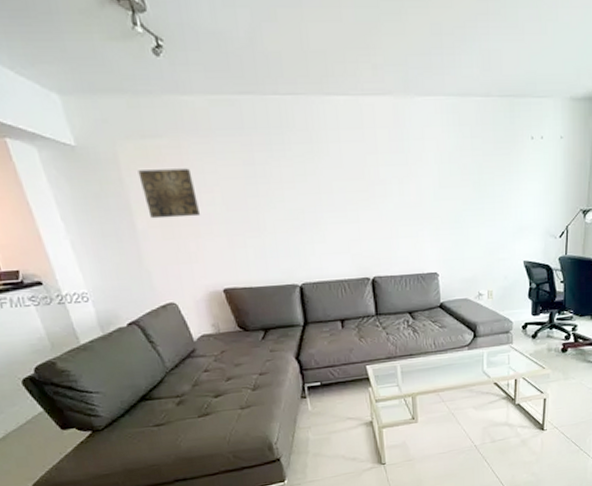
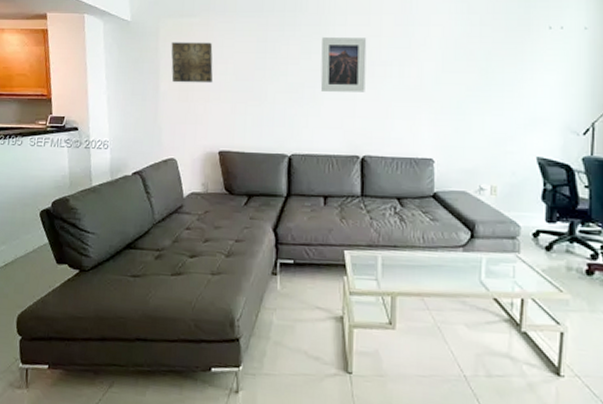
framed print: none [316,155,368,216] -> present [320,37,367,92]

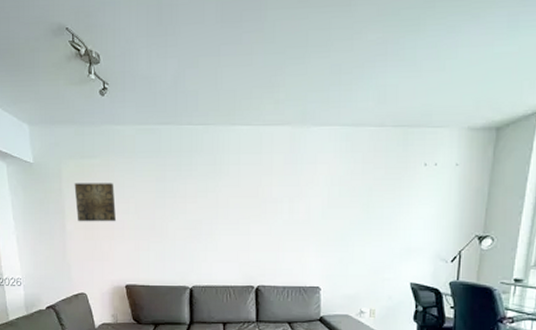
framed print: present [320,37,367,92] -> none [217,176,259,228]

